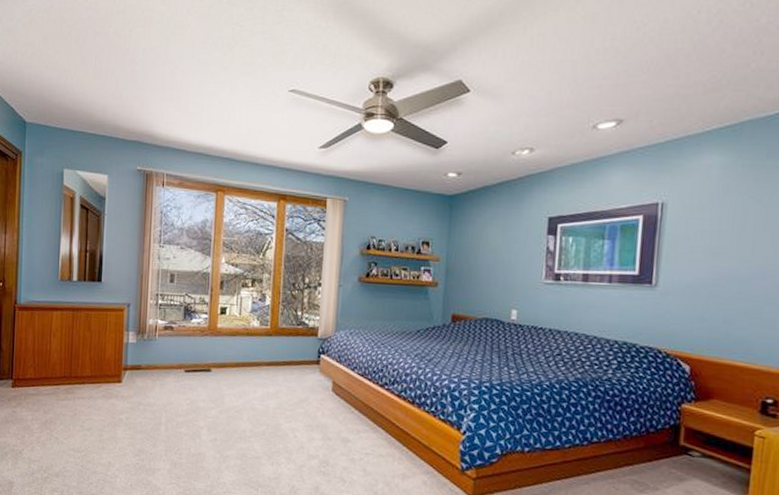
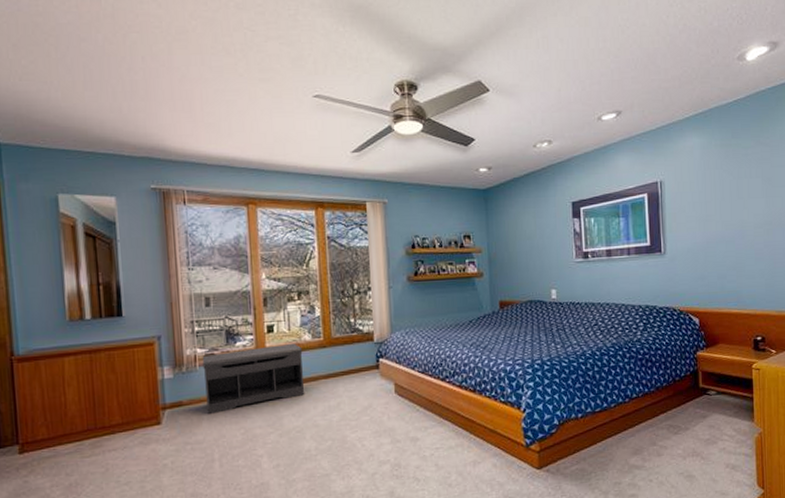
bench: none [160,326,250,382] -> present [202,343,305,415]

